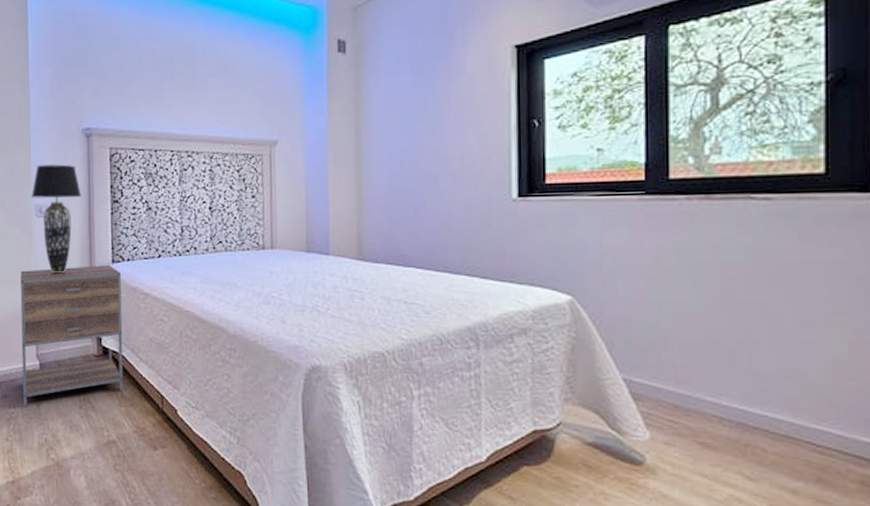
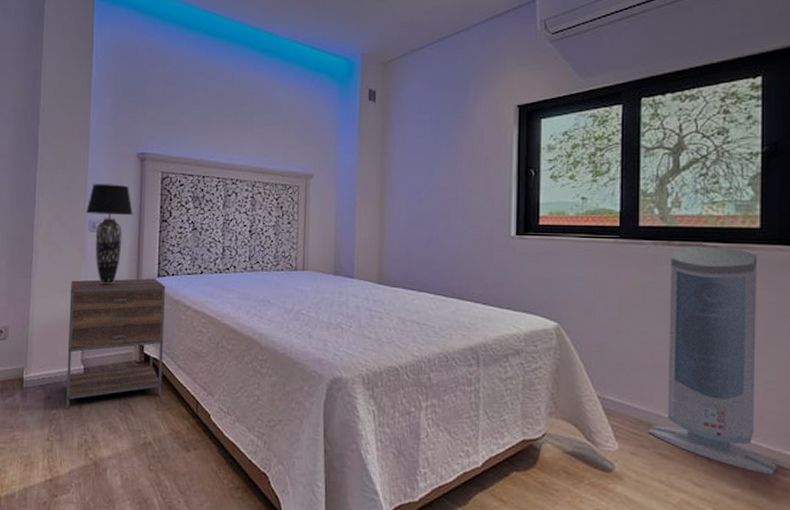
air purifier: none [687,199,851,466] -> present [649,247,777,476]

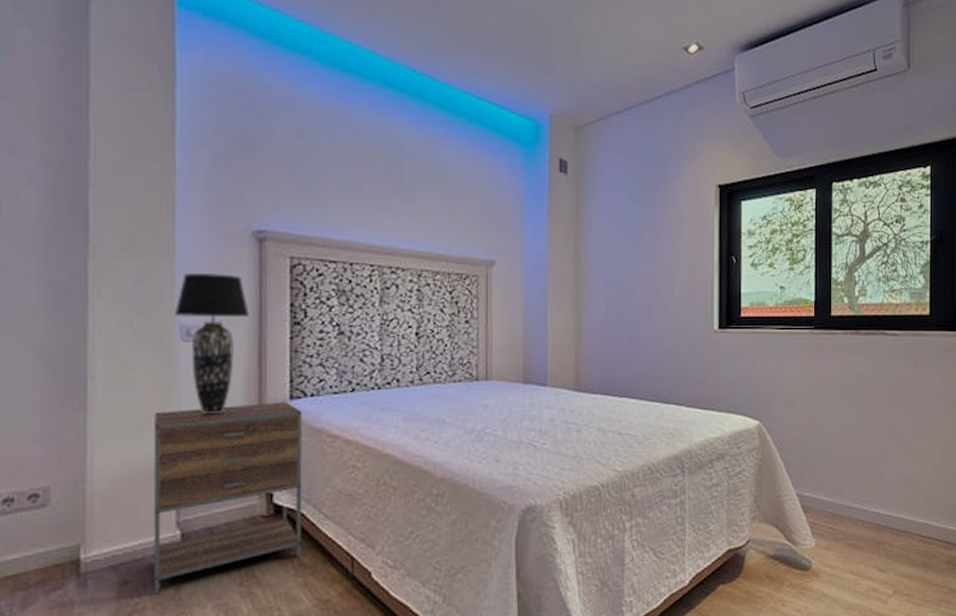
air purifier: present [649,247,777,476] -> none [841,335,942,551]

